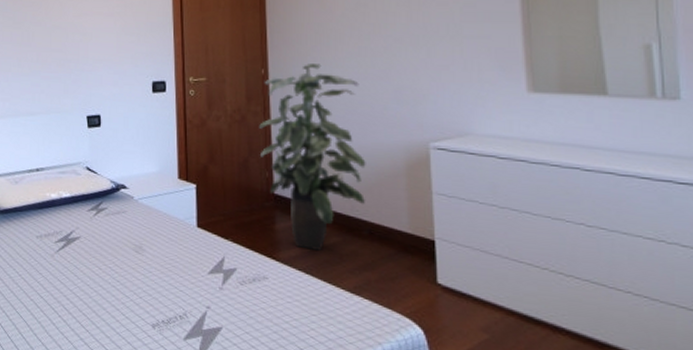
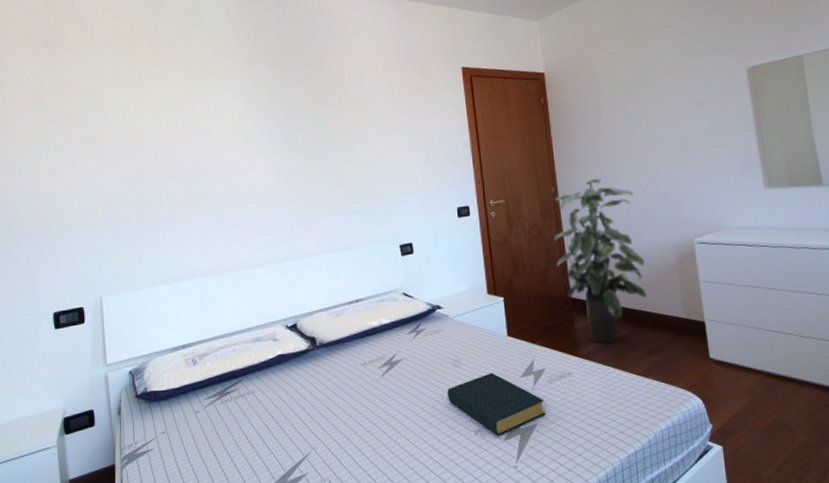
hardback book: none [125,264,233,334] -> present [447,373,546,436]

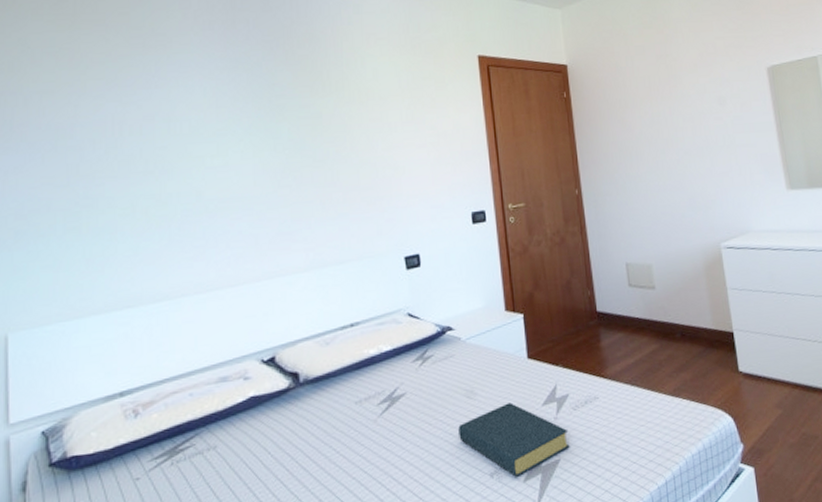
indoor plant: present [554,179,647,343] -> none [578,180,675,361]

